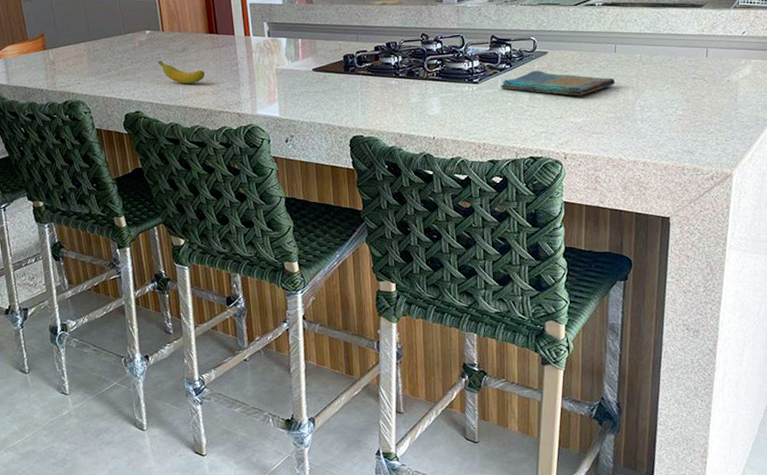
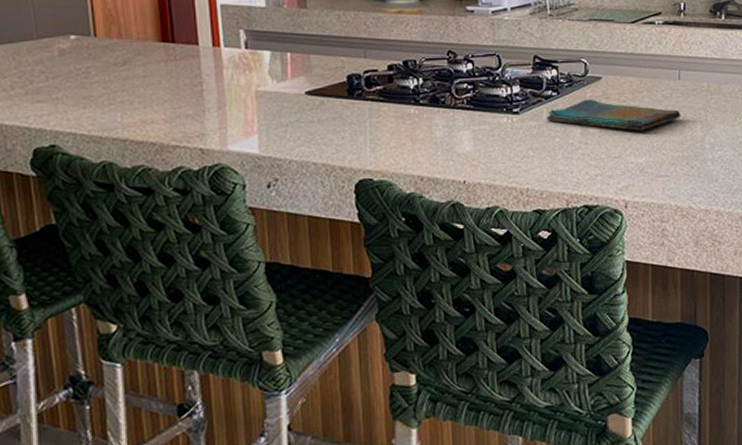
banana: present [158,60,205,84] -> none [87,76,154,109]

